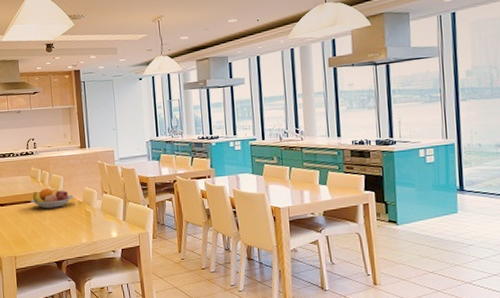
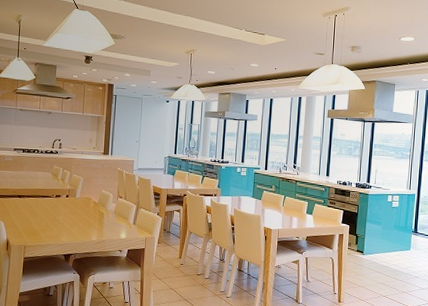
fruit bowl: present [30,188,74,209] -> none [48,186,91,205]

